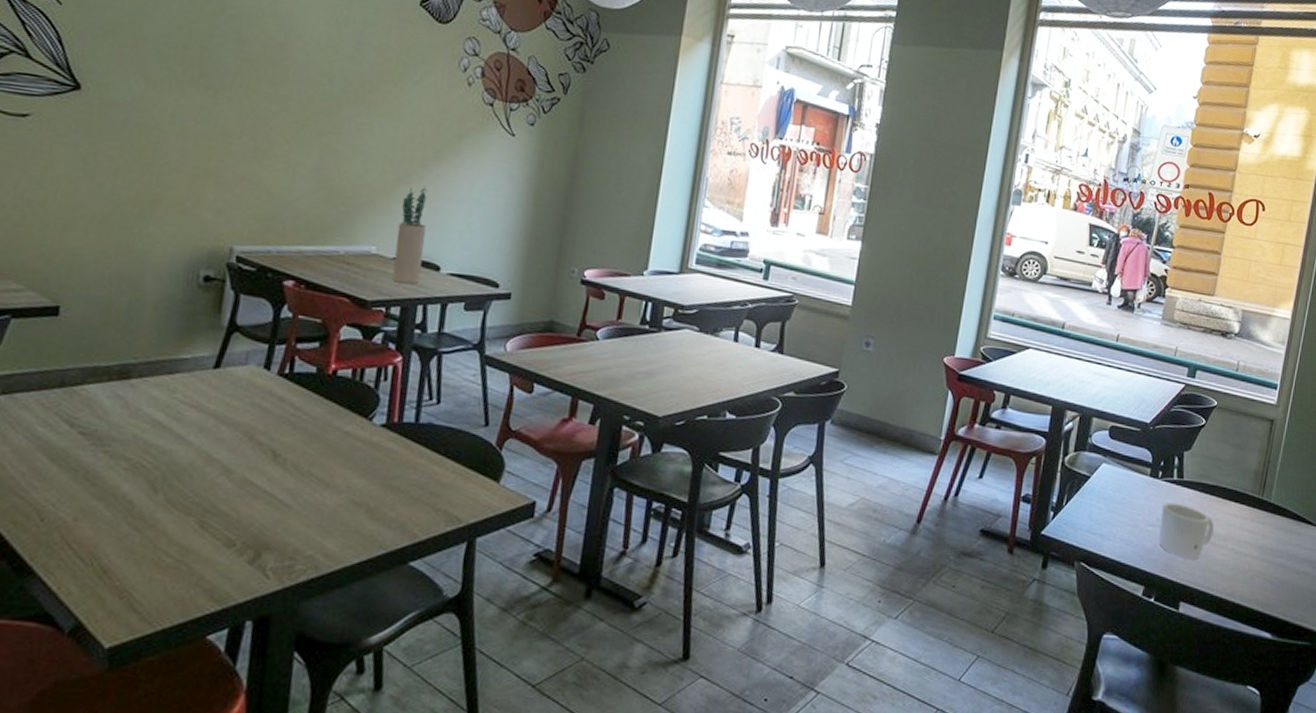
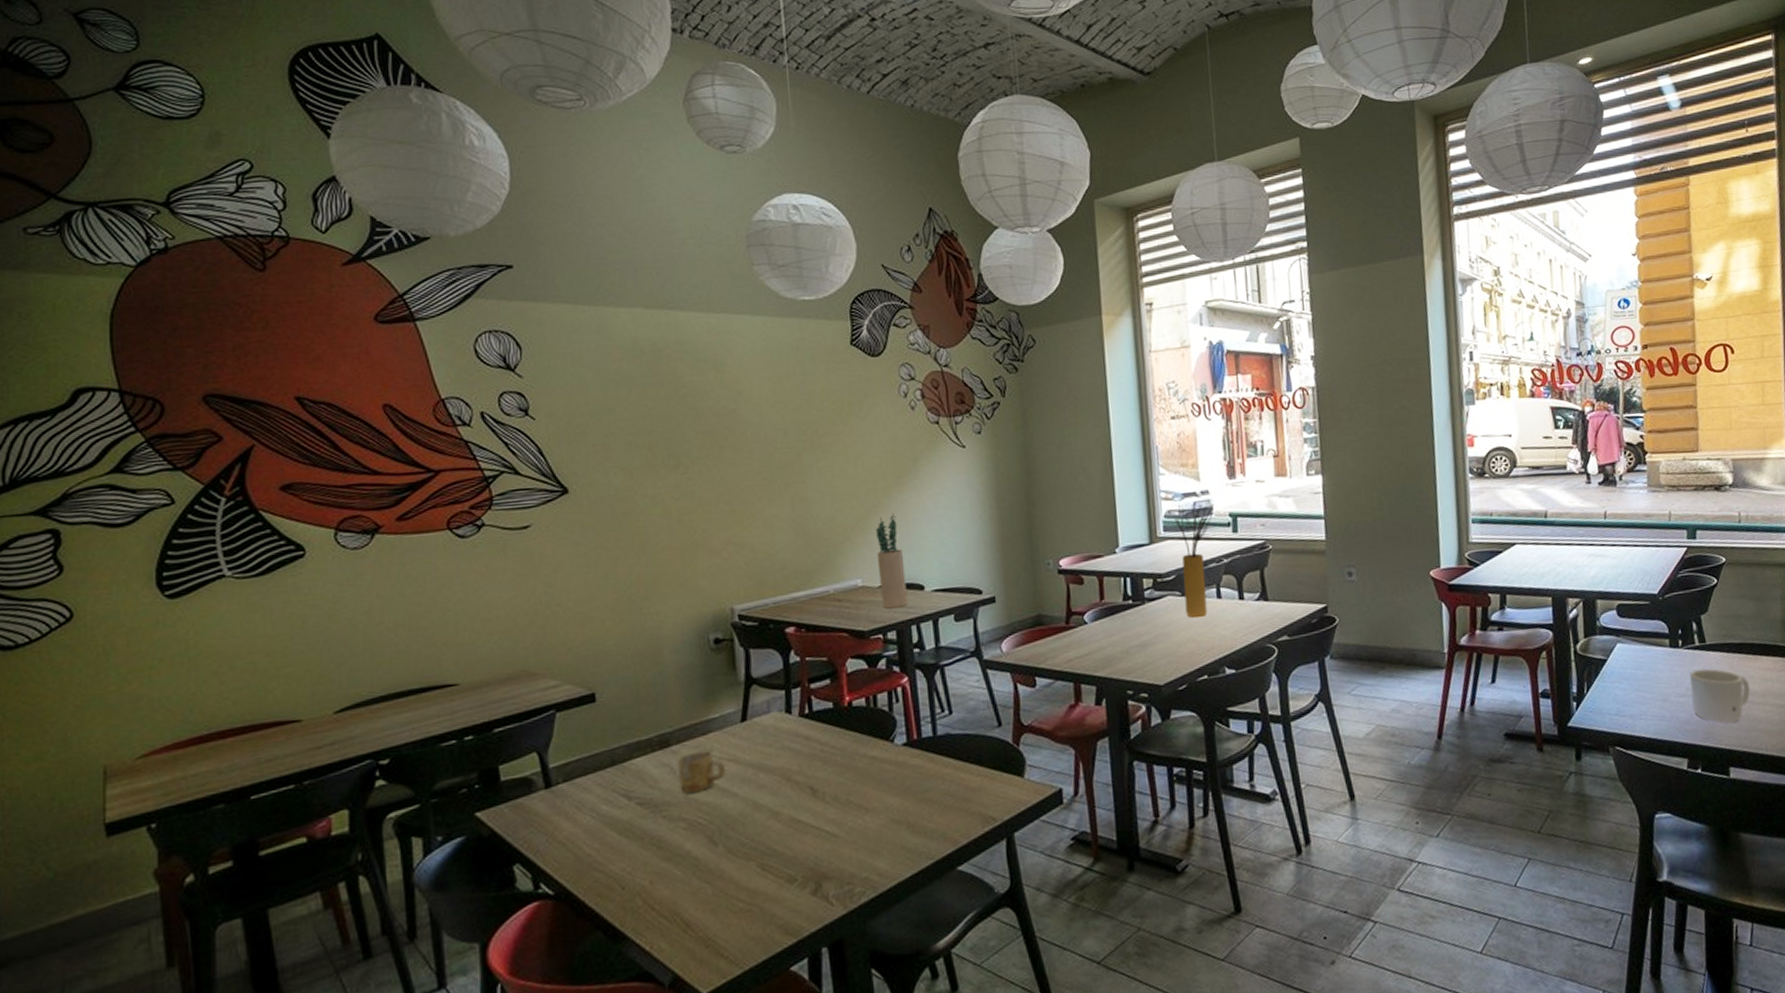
mug: none [130,389,185,434] -> present [678,750,725,793]
vase: none [700,240,751,358] -> present [1175,504,1214,618]

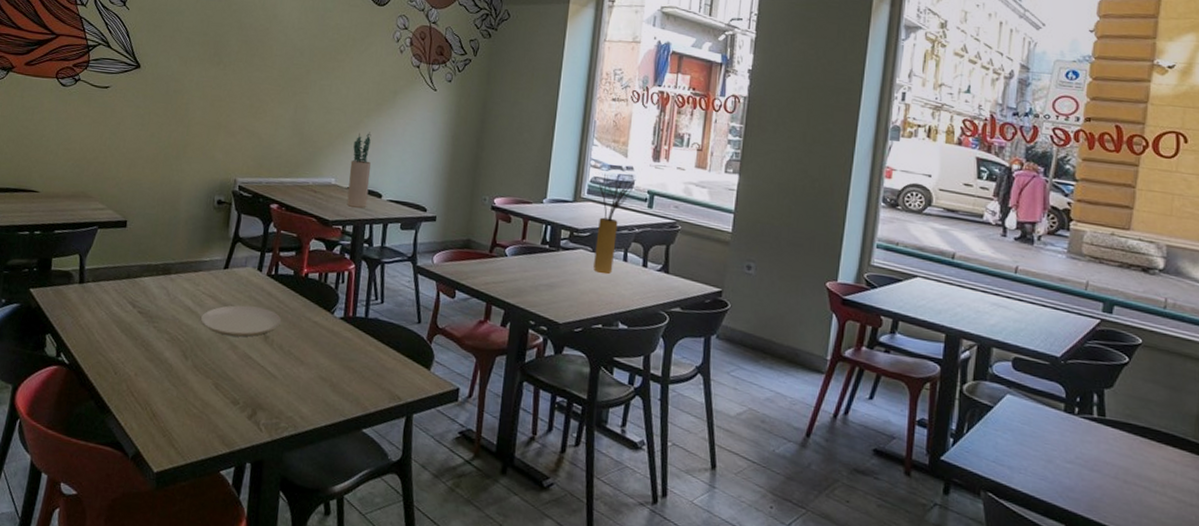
mug: present [678,750,725,793] -> none [170,282,206,316]
plate: none [724,756,831,804] -> present [201,305,282,337]
mug: present [1690,668,1750,724] -> none [1080,440,1147,505]

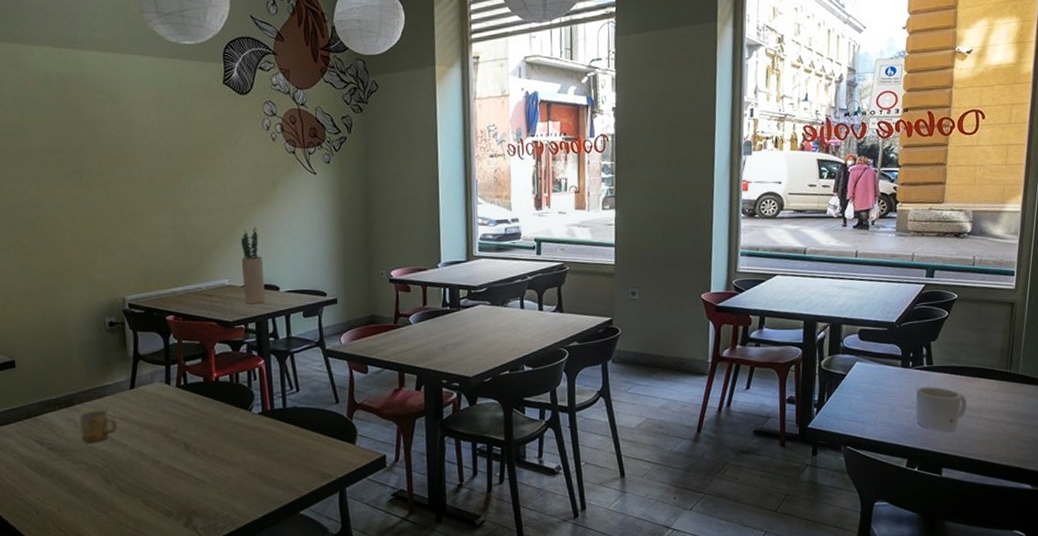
mug: none [170,282,206,316] -> present [80,410,117,443]
plate: present [201,305,282,337] -> none [116,419,201,453]
vase: present [593,173,636,275] -> none [489,229,523,324]
mug: none [1080,440,1147,505] -> present [915,386,967,433]

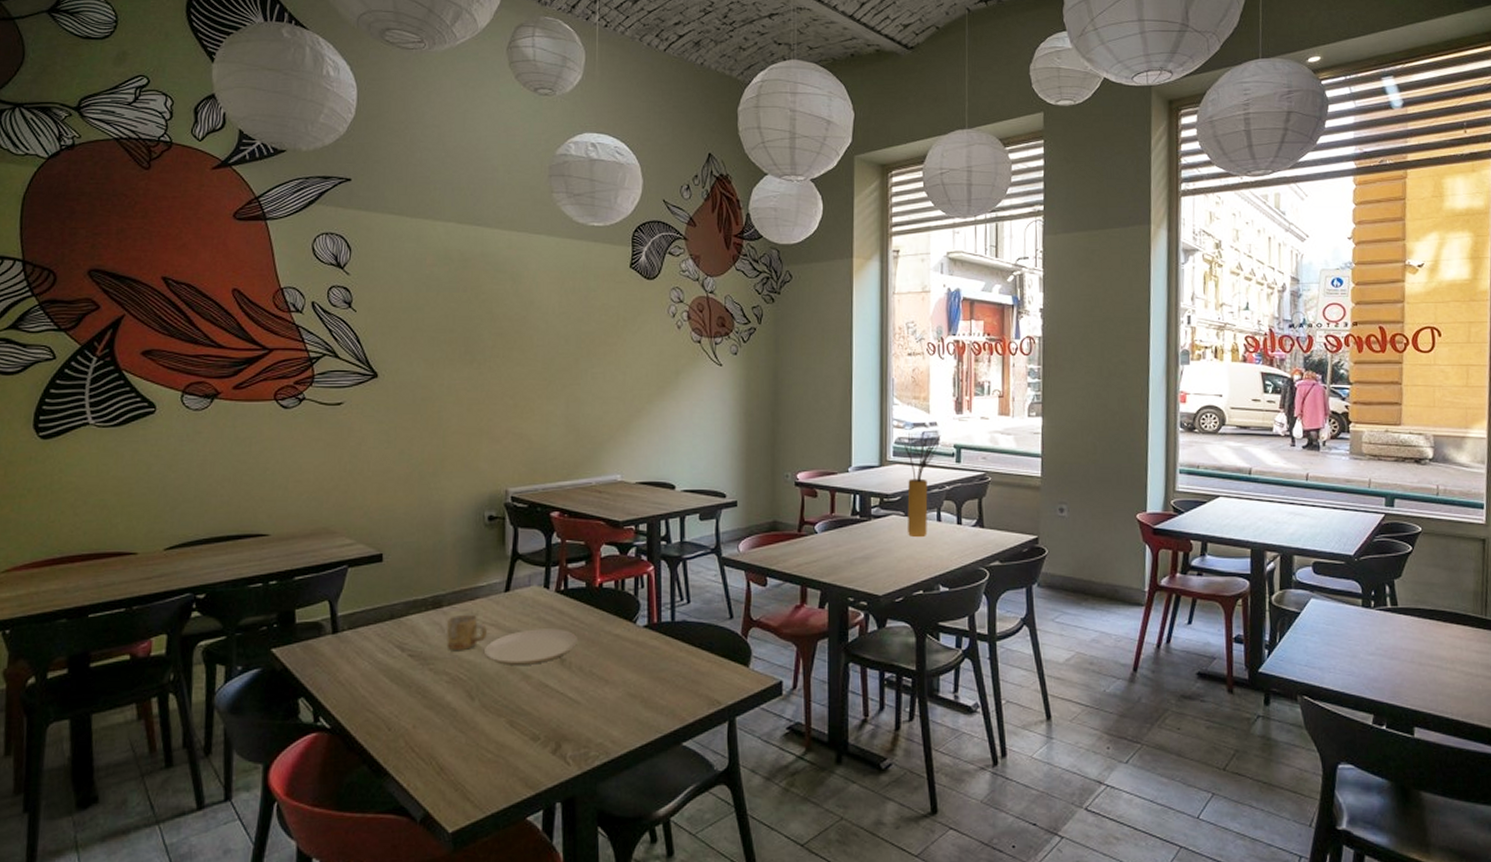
plate: none [116,419,201,453] -> present [485,628,579,665]
vase: present [241,226,266,305] -> none [636,418,660,503]
vase: none [489,229,523,324] -> present [904,433,941,538]
mug: present [915,386,967,433] -> none [1380,630,1439,686]

